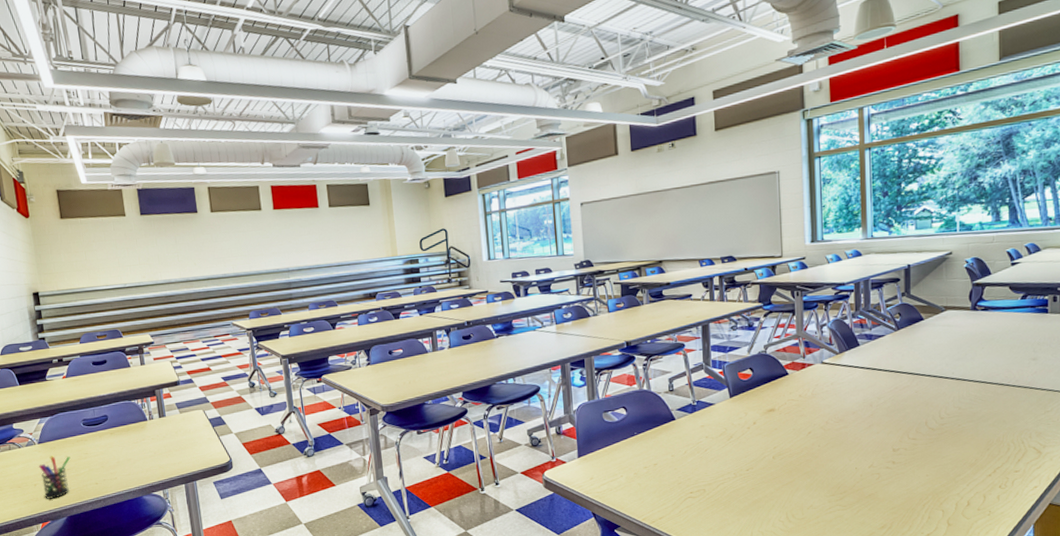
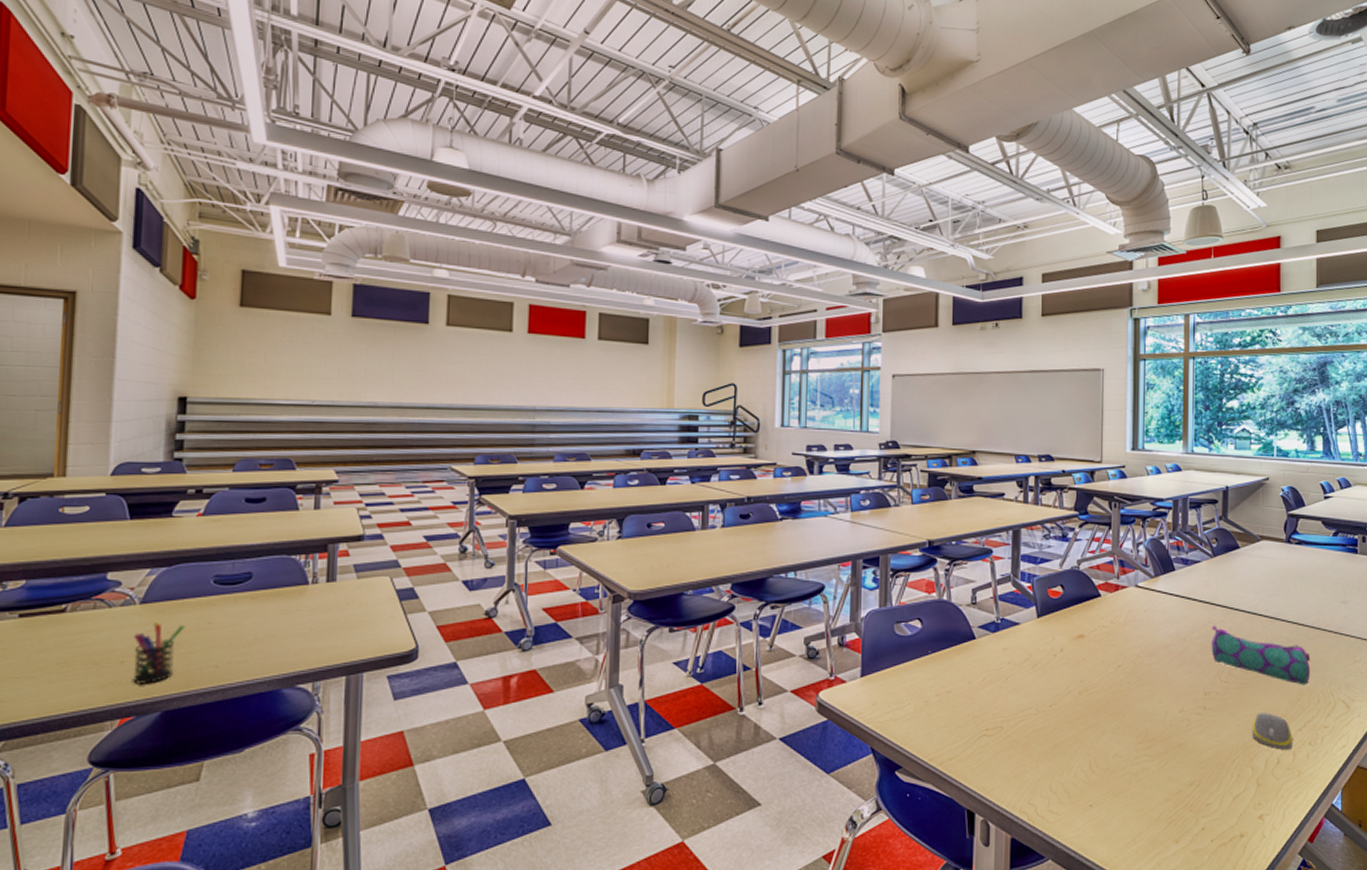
pencil case: none [898,390,1000,437] -> present [1211,625,1311,685]
computer mouse: none [940,463,983,494] -> present [1251,713,1293,750]

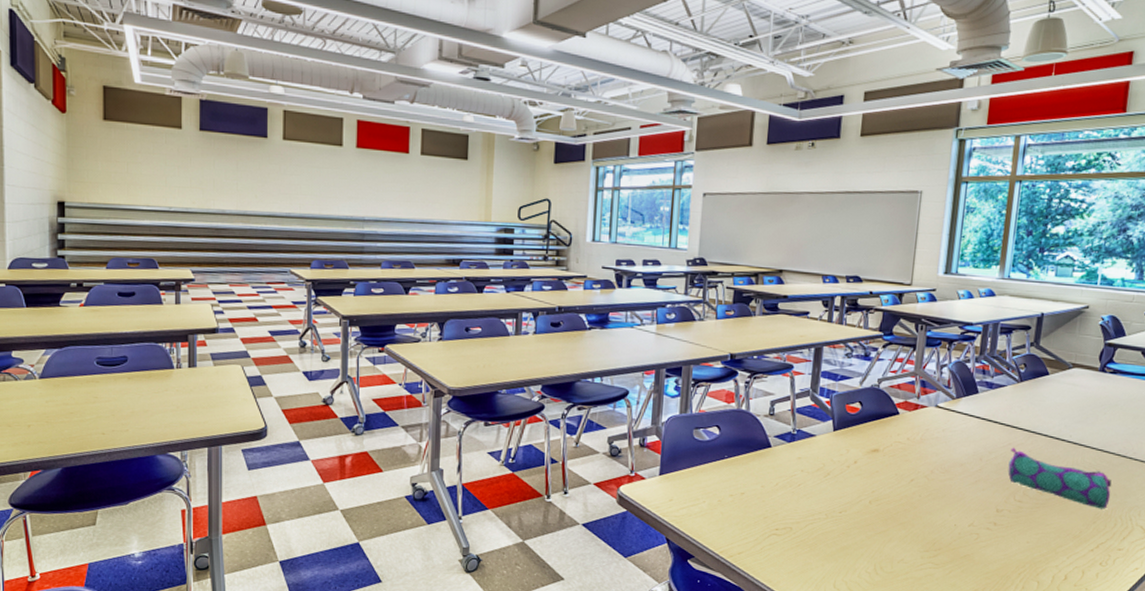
pen holder: present [133,622,185,686] -> none [37,394,76,446]
computer mouse: present [1251,713,1293,750] -> none [1040,532,1084,568]

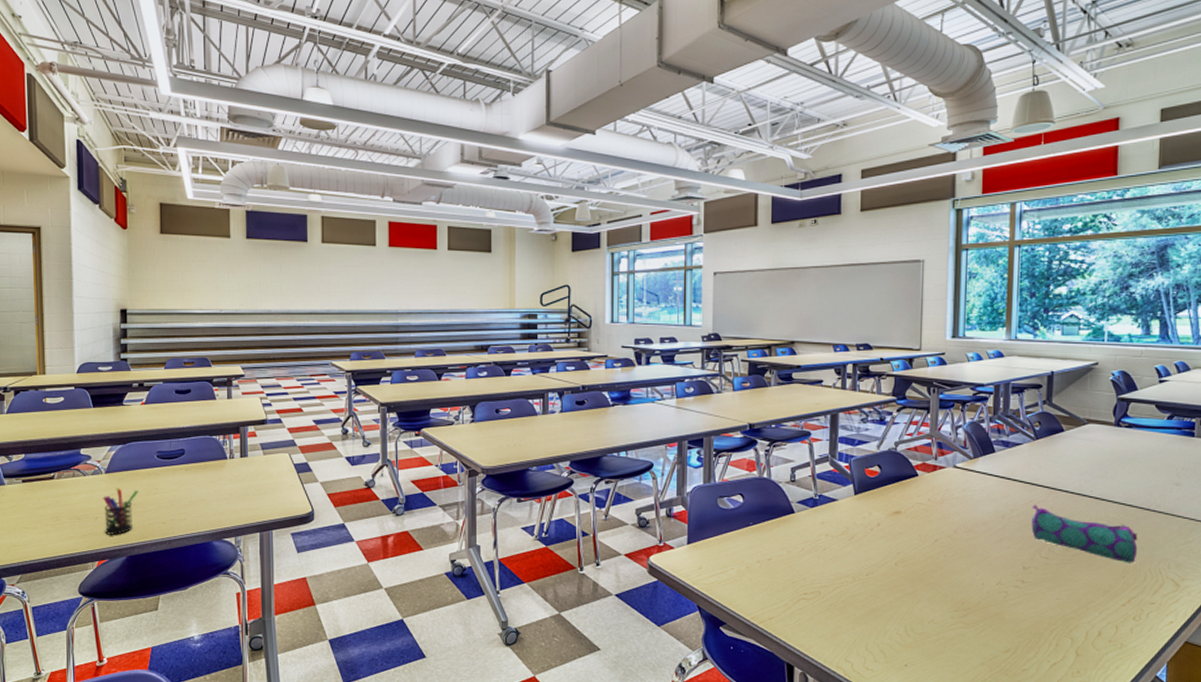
pen holder: none [37,394,76,446] -> present [103,488,139,536]

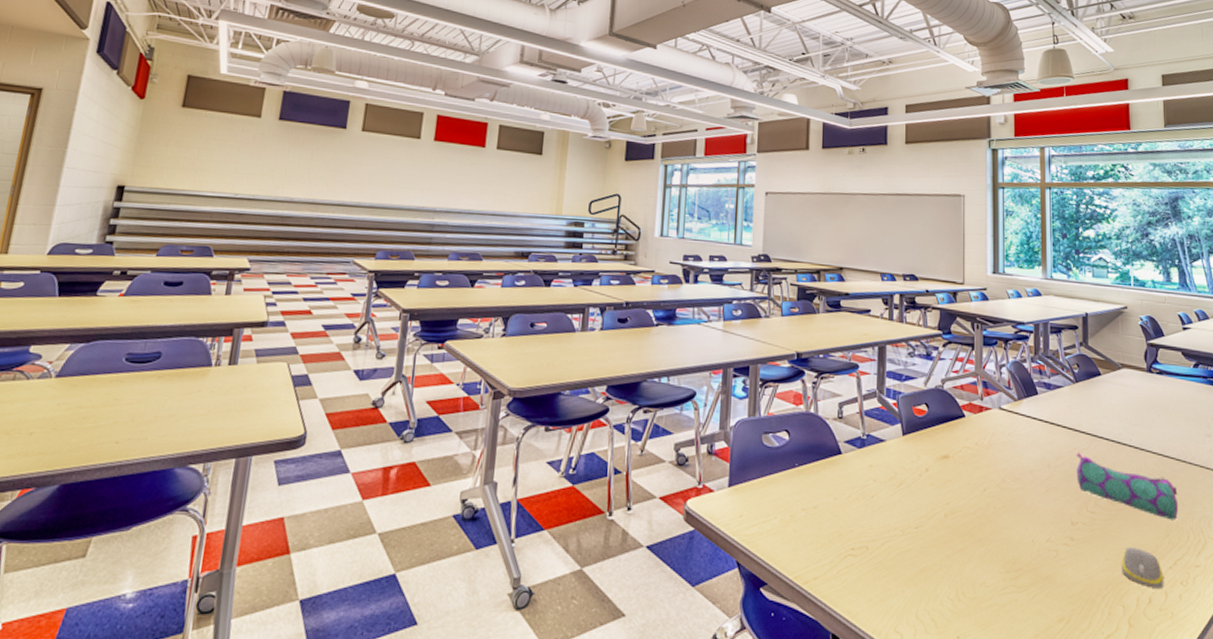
pen holder: present [103,488,139,536] -> none [38,396,94,458]
computer mouse: none [1071,588,1116,623] -> present [1120,547,1164,588]

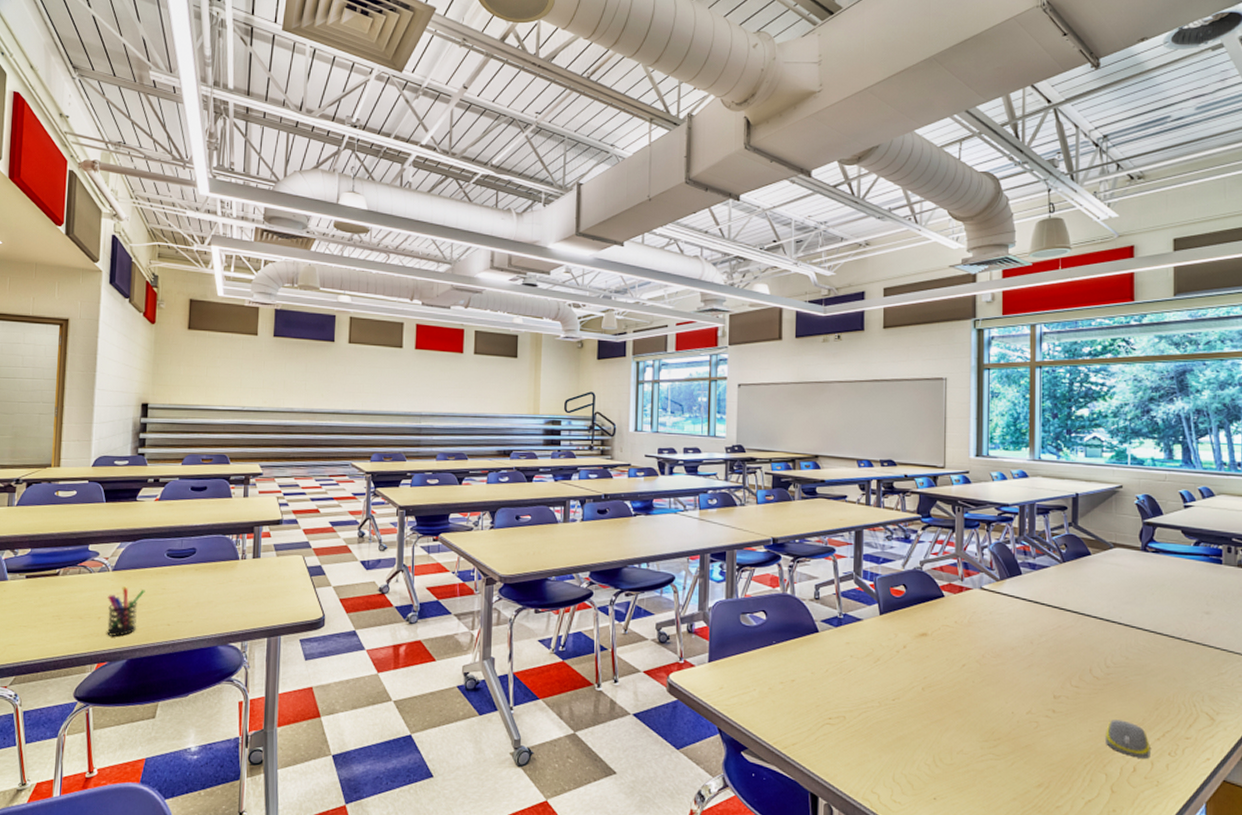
pen holder: none [38,396,94,458] -> present [107,586,145,637]
pencil case: present [1076,452,1179,520] -> none [1061,630,1170,695]

